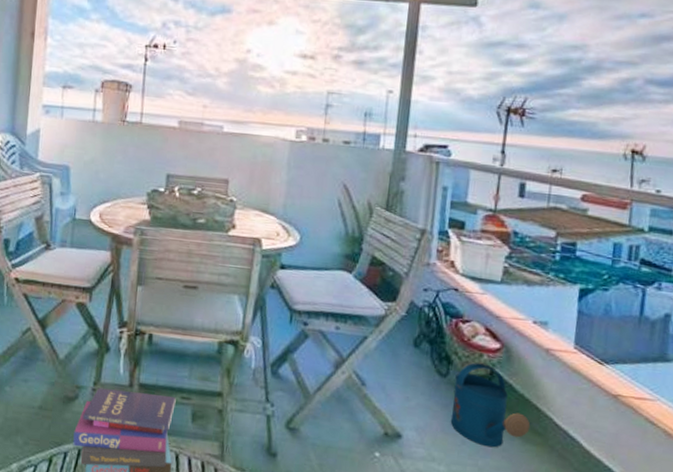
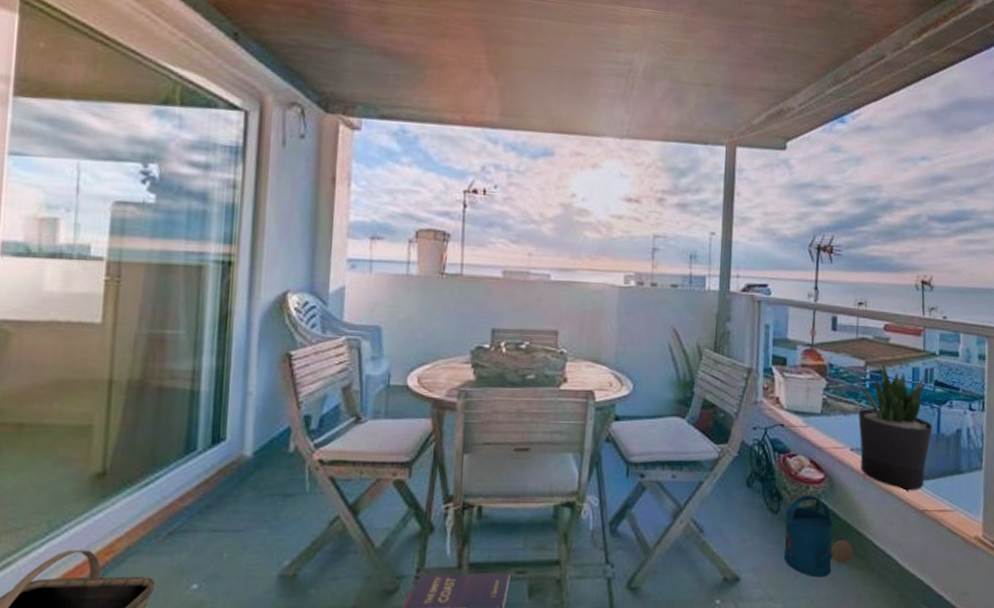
planter: none [544,235,635,372] -> present [858,363,933,489]

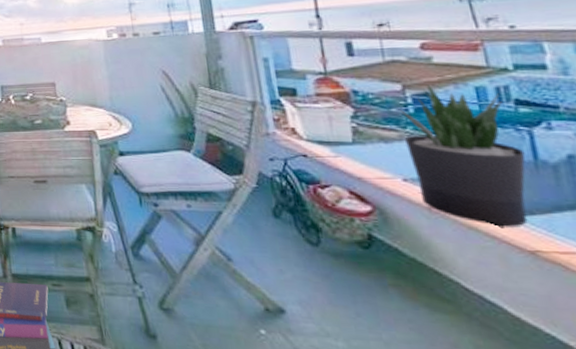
watering can: present [784,495,854,578] -> none [329,228,435,319]

